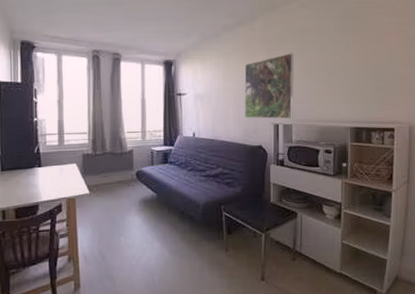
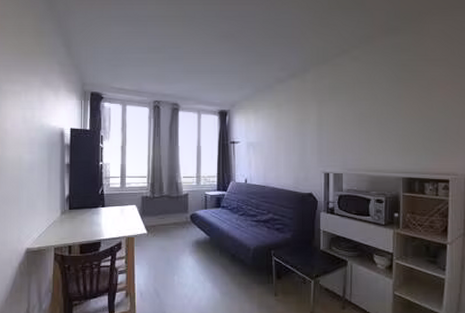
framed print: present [244,53,294,119] -> none [296,104,345,168]

